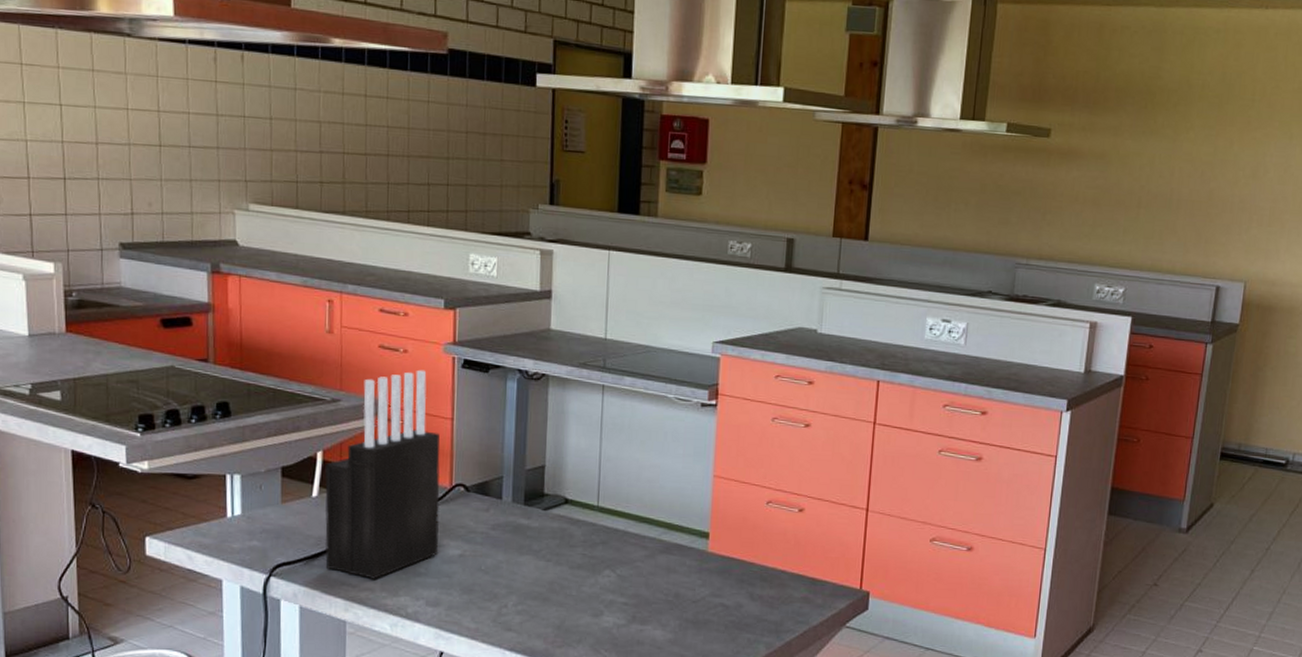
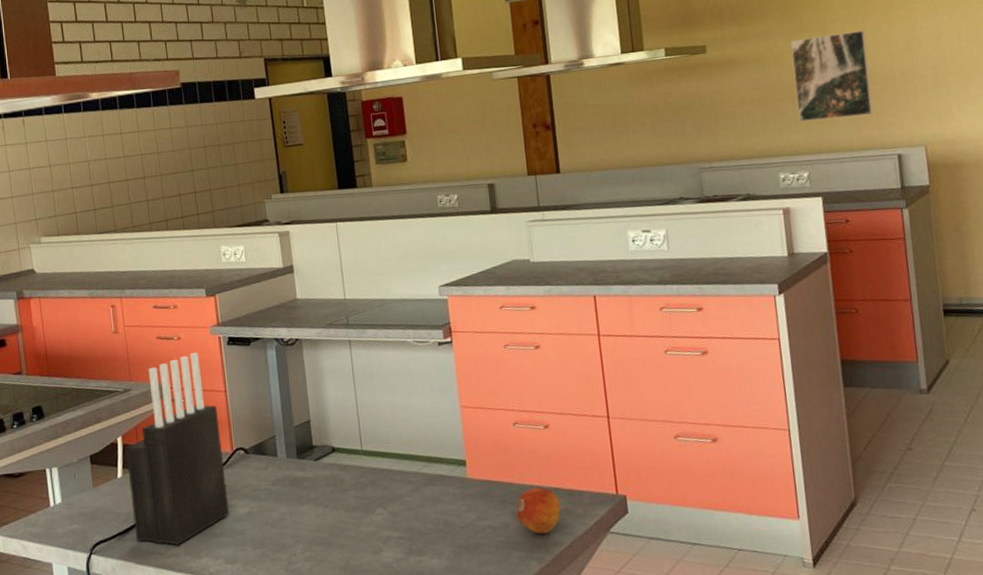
fruit: none [753,570,801,620] -> present [516,487,561,534]
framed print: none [1128,141,1215,240] -> present [790,30,874,122]

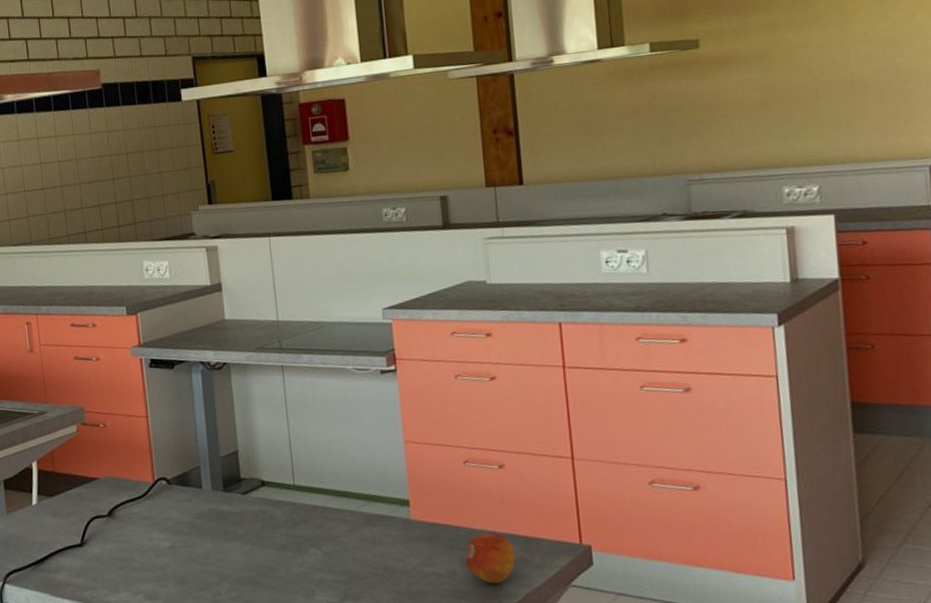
knife block: present [126,352,230,545] -> none [41,374,151,578]
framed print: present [790,30,874,122] -> none [802,20,901,128]

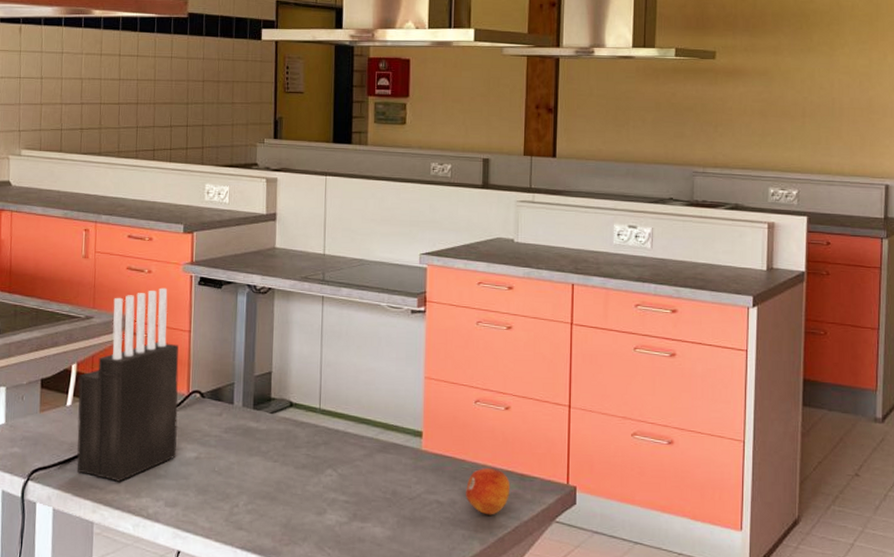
knife block: none [41,374,151,578] -> present [76,287,179,482]

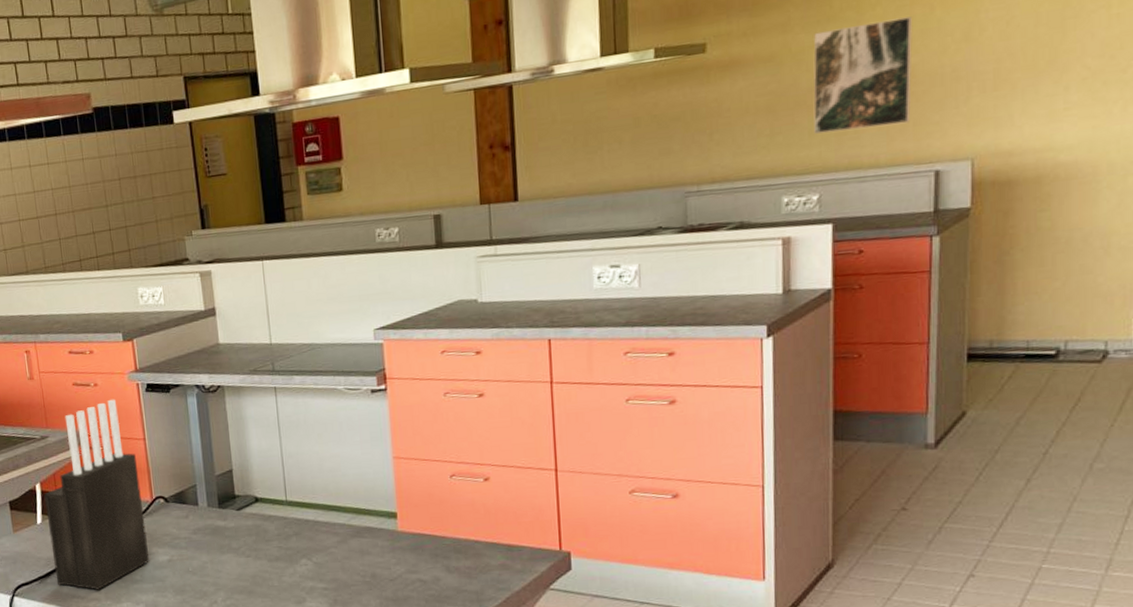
fruit: present [466,467,511,515] -> none [449,541,498,589]
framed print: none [796,58,870,143] -> present [813,16,912,134]

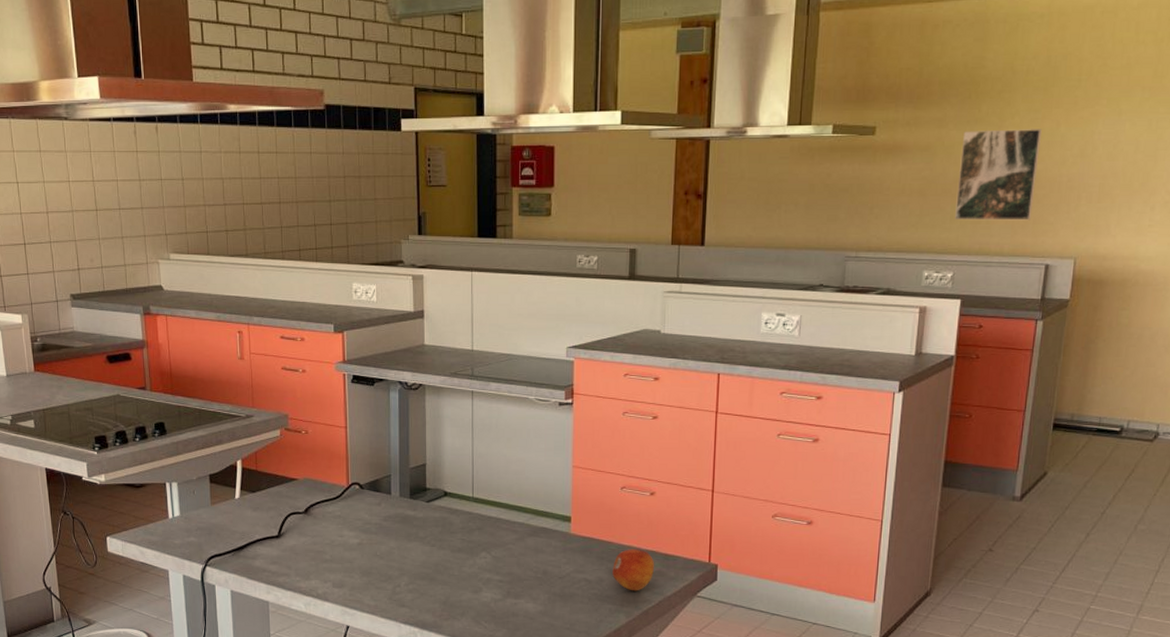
knife block: present [44,399,150,590] -> none [245,386,341,566]
fruit: none [449,541,498,589] -> present [612,548,655,591]

